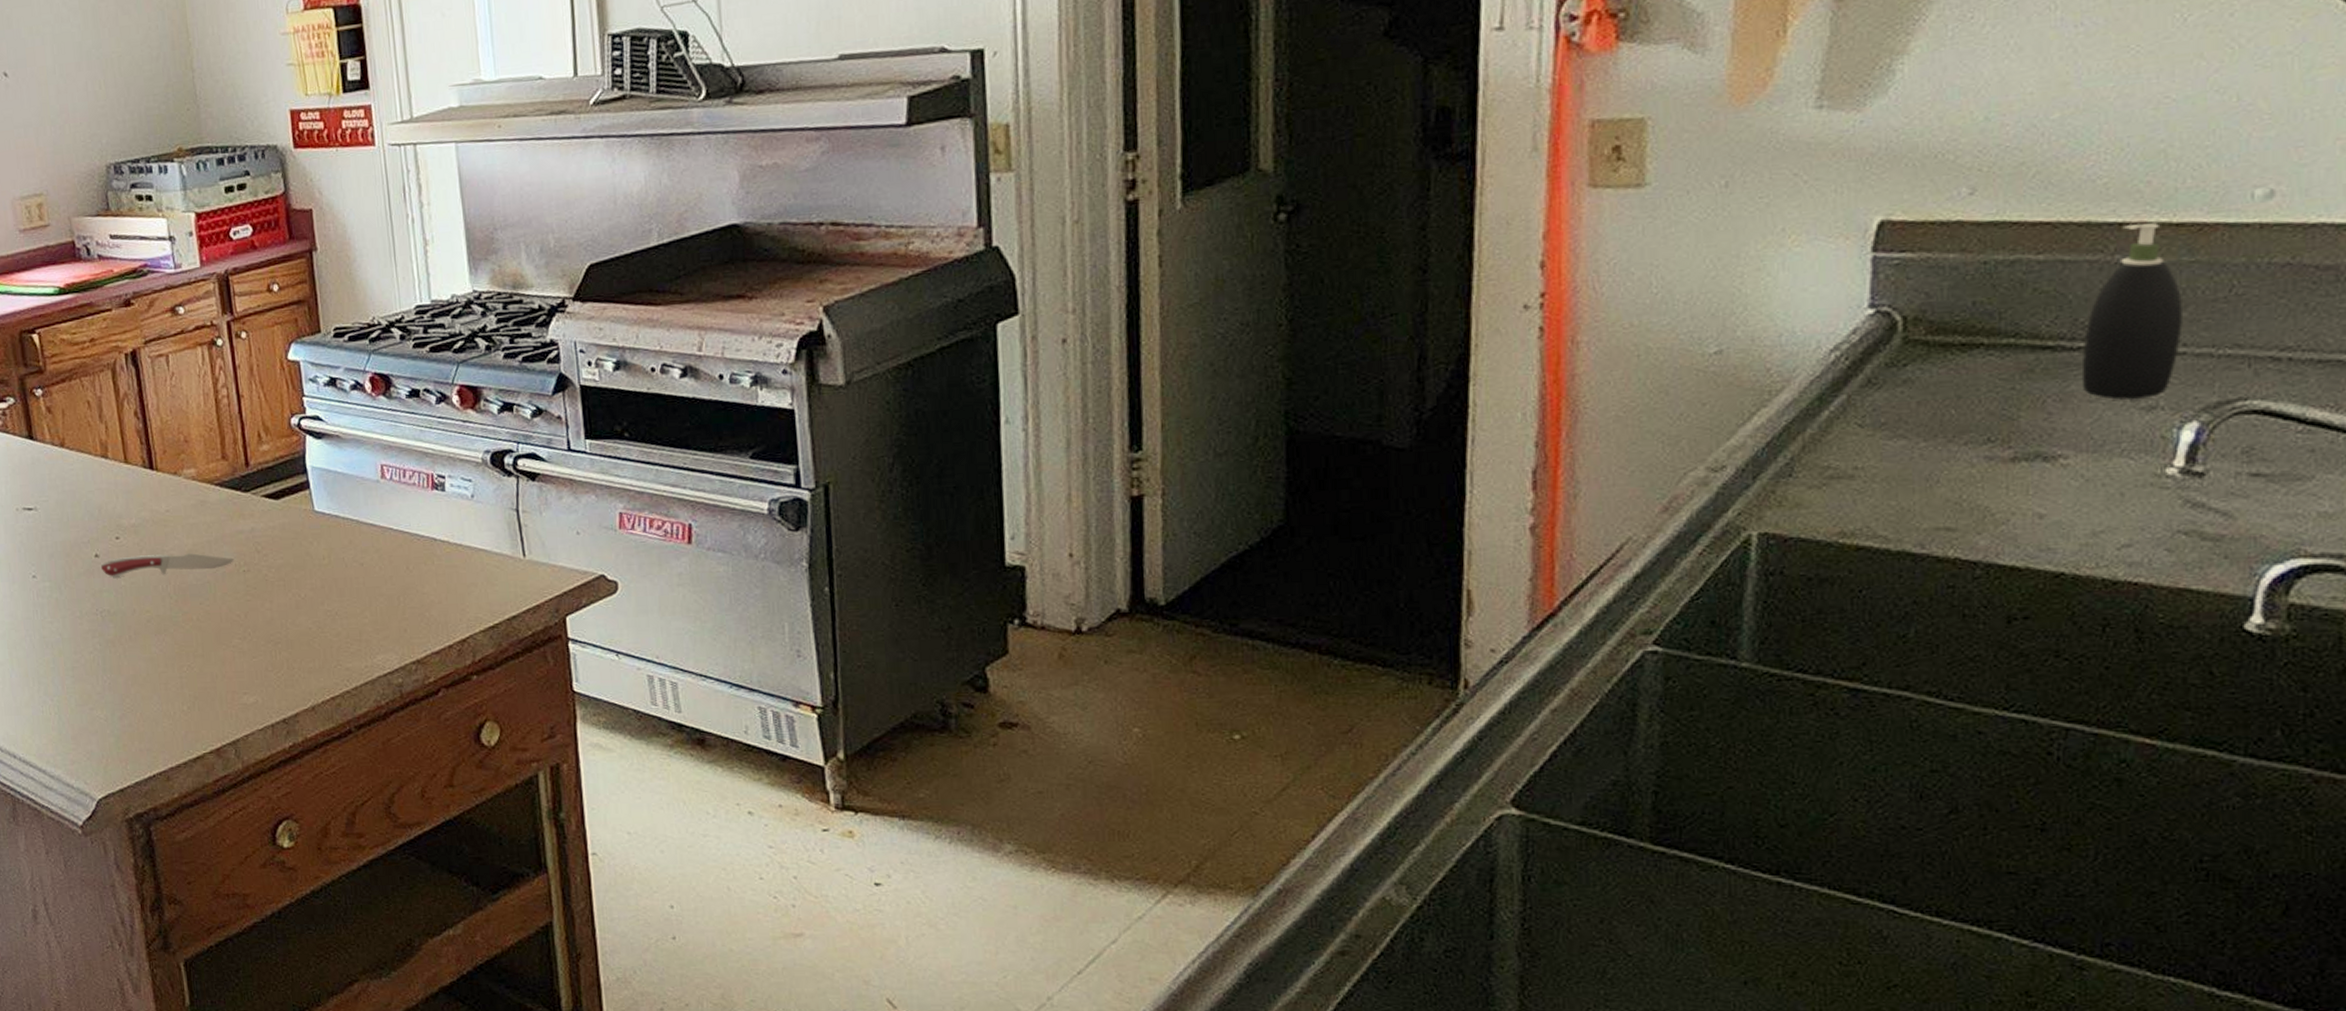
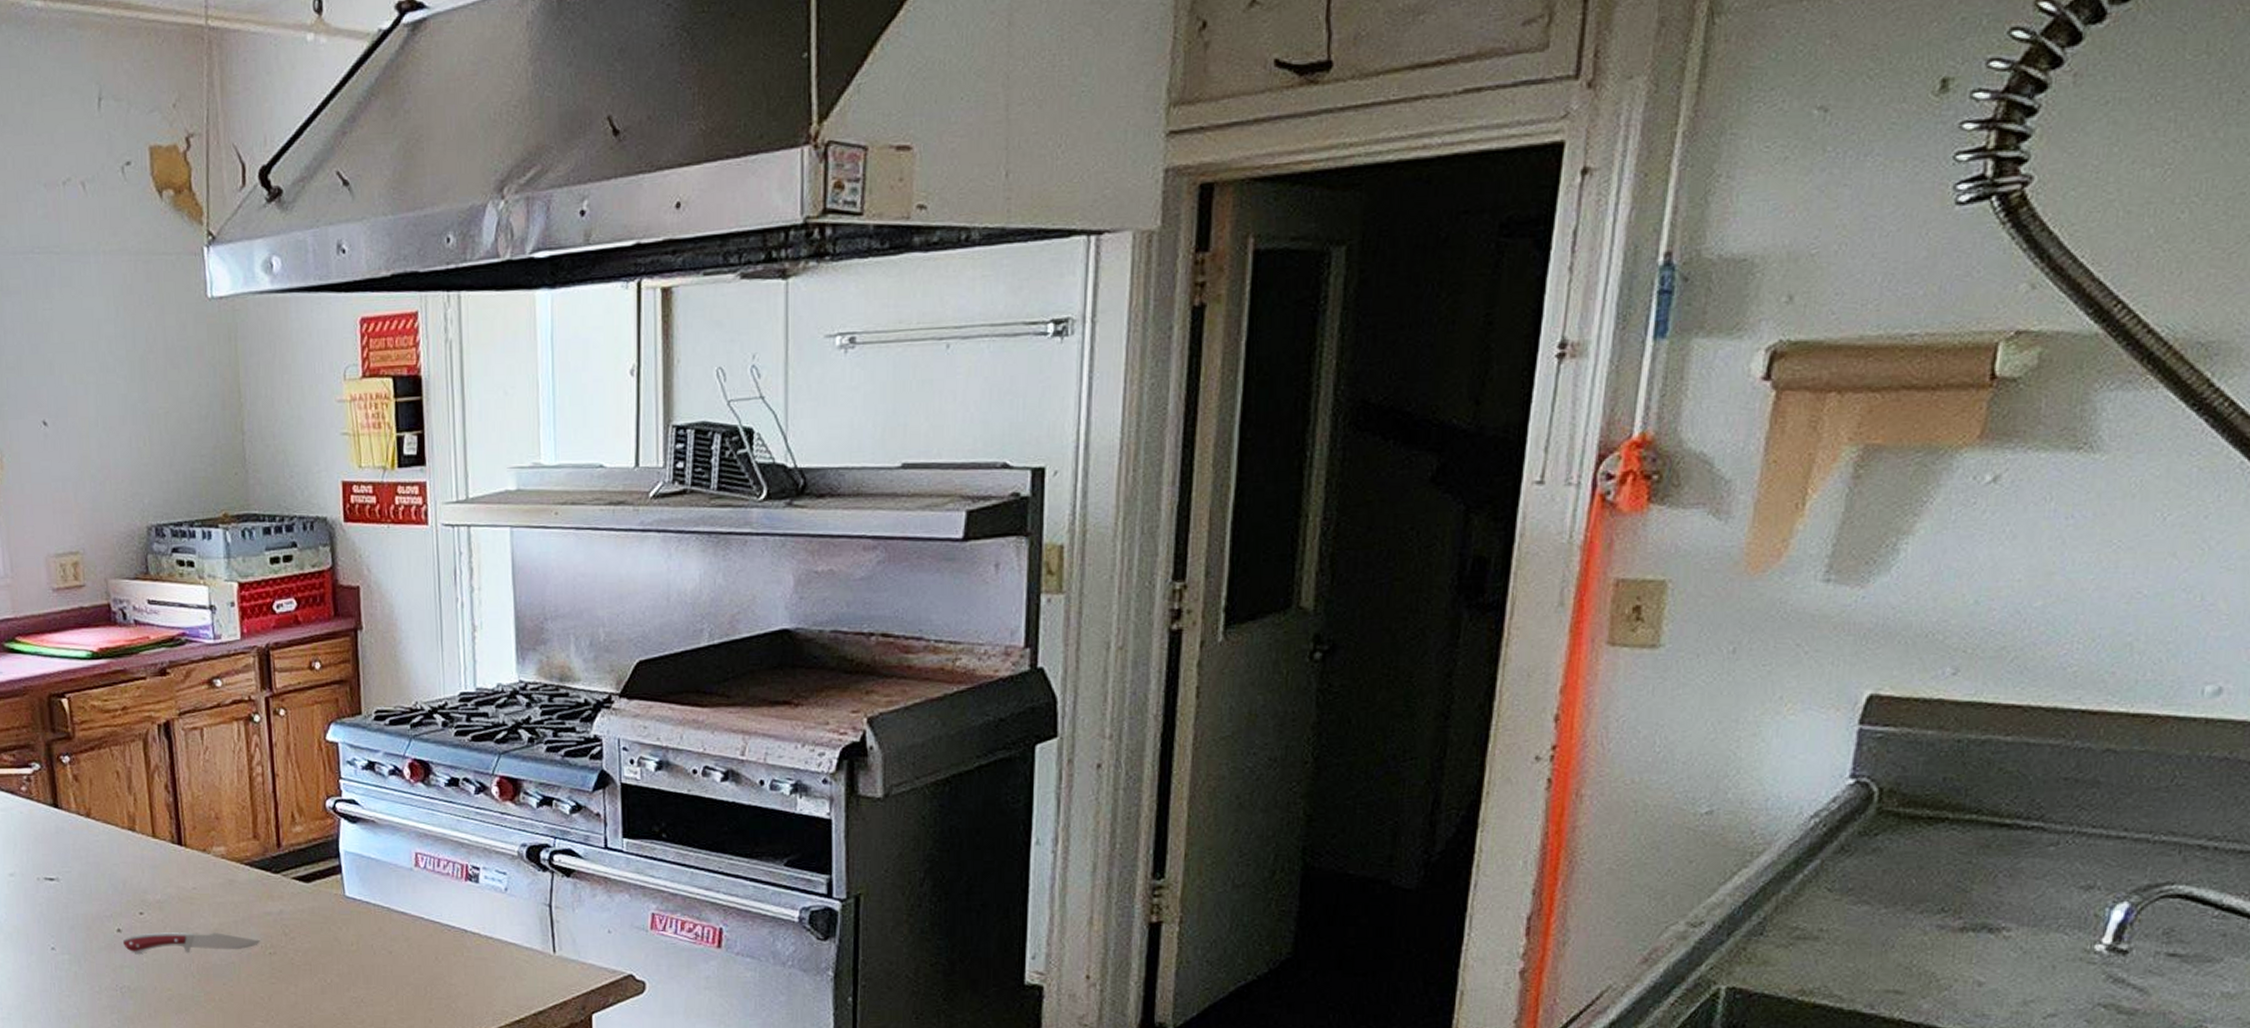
soap dispenser: present [2081,223,2183,400] -> none [2031,713,2129,878]

